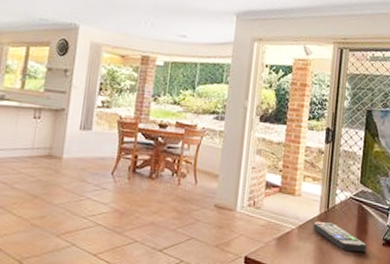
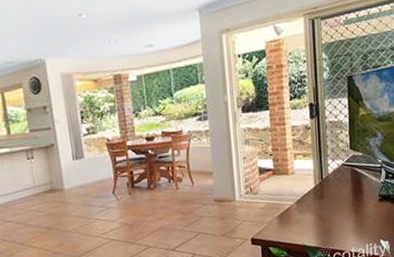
remote control: present [313,221,367,253] -> none [310,191,364,214]

